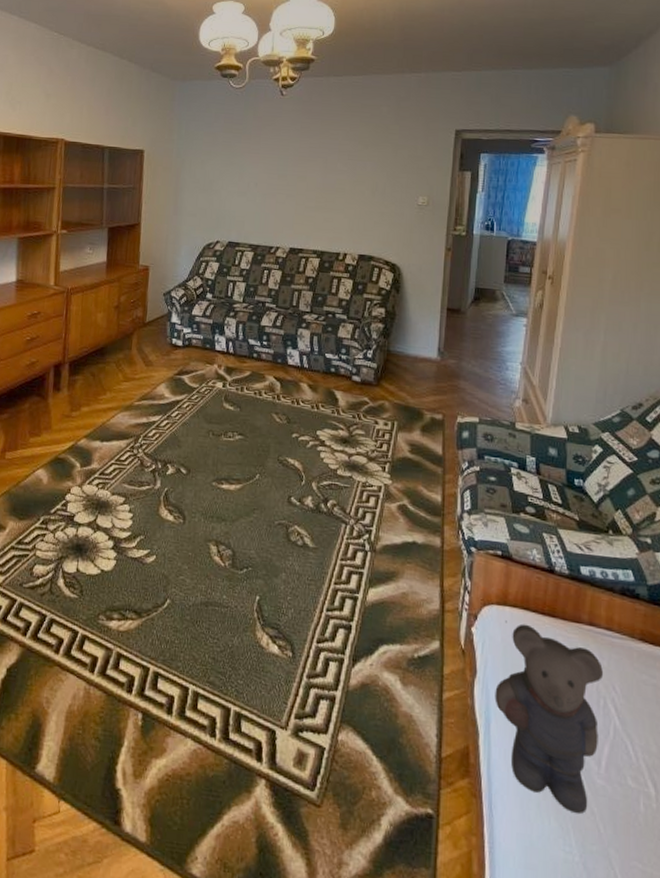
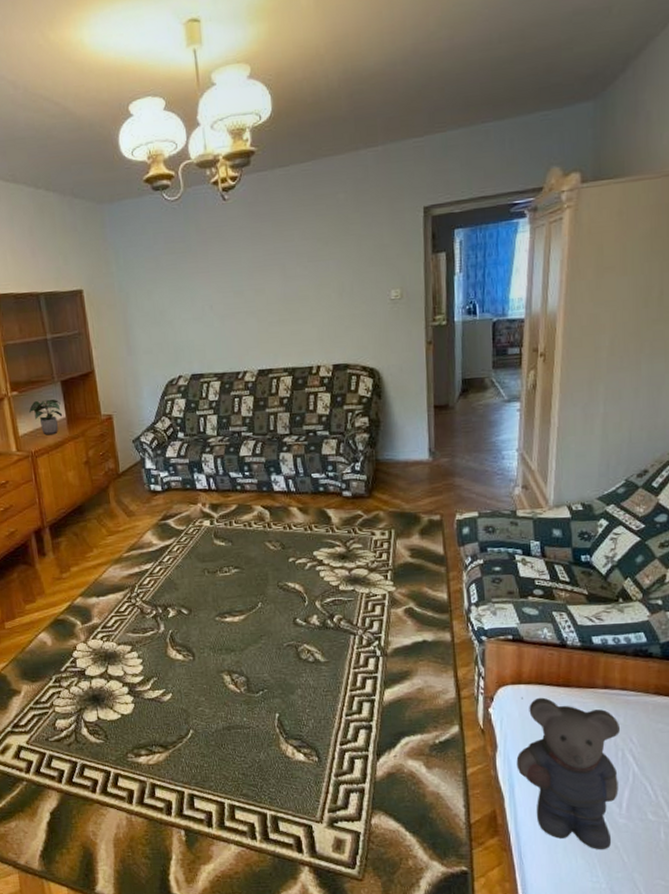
potted plant: none [74,242,104,276] -> present [29,399,63,435]

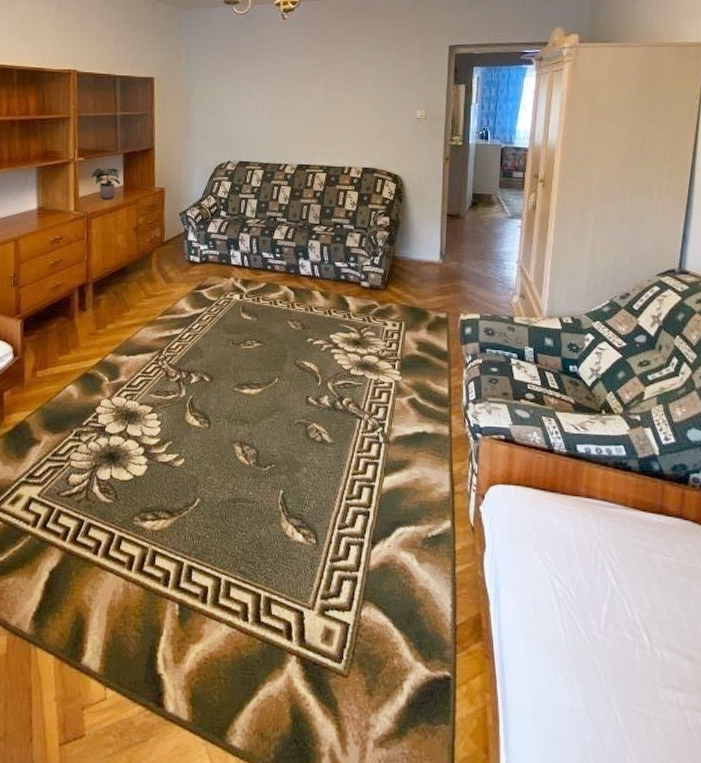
bear: present [516,697,621,849] -> none [503,498,601,666]

